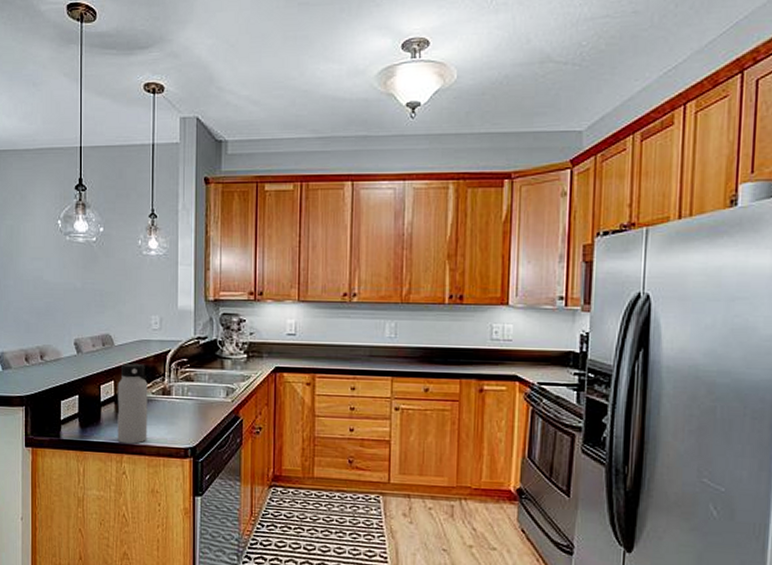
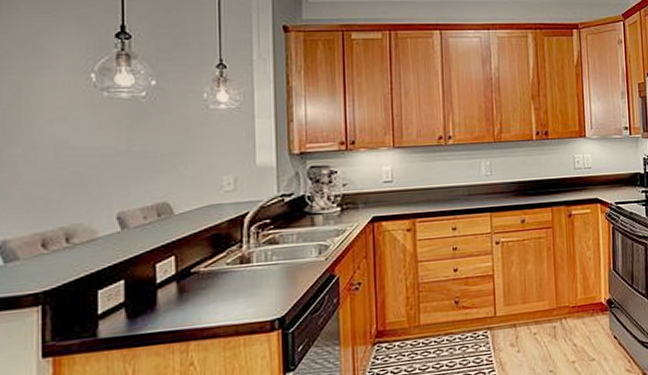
water bottle: present [117,363,148,444] -> none [180,231,222,329]

